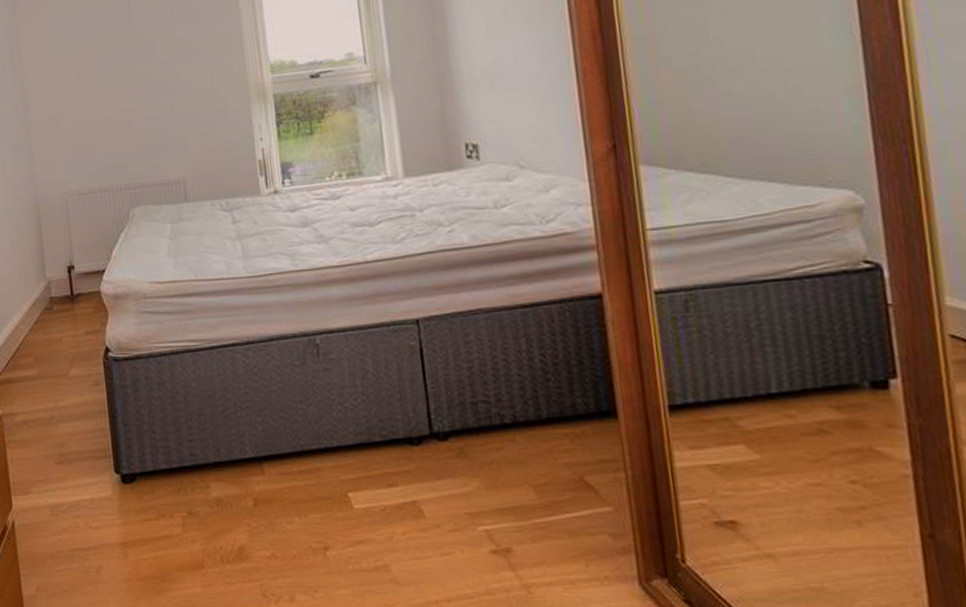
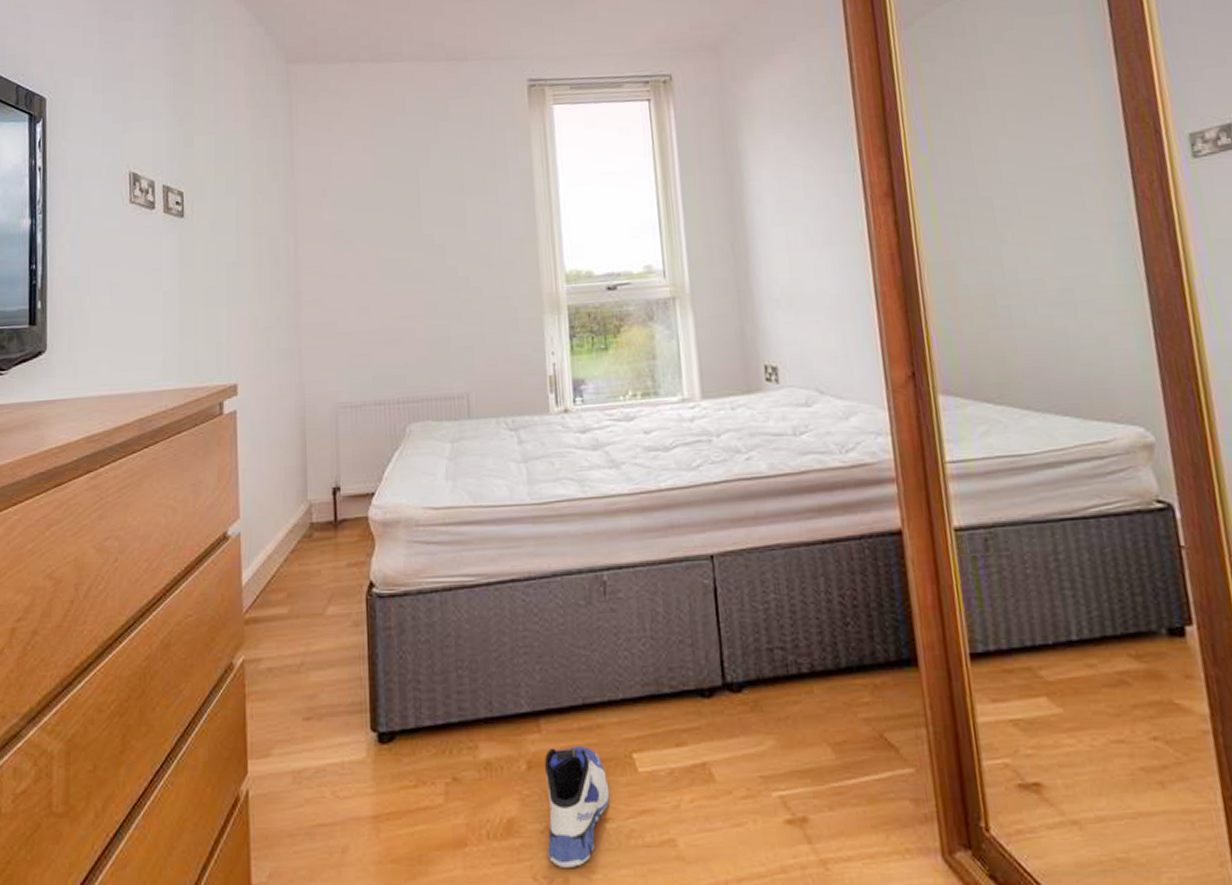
sneaker: none [268,485,329,587] -> present [544,745,610,867]

